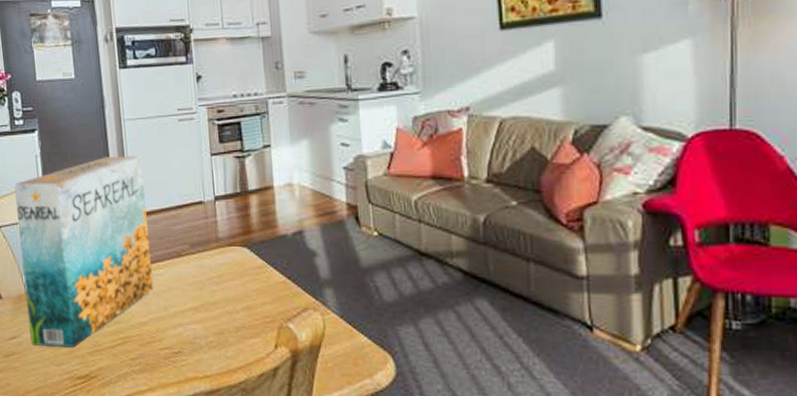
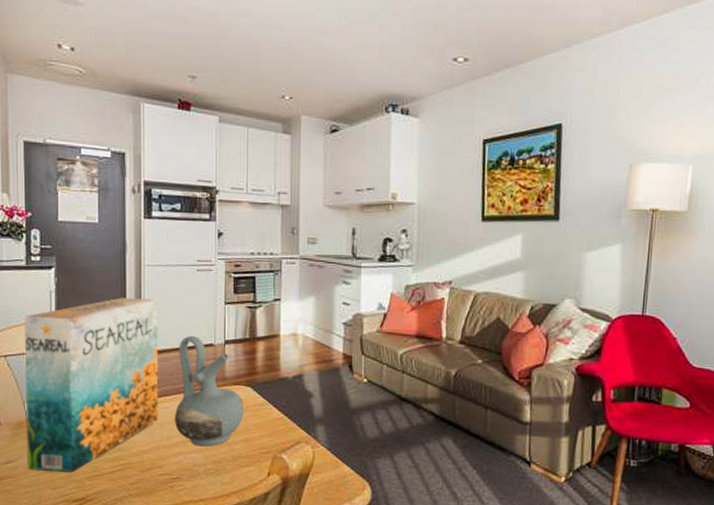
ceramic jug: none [167,193,242,317] -> present [175,335,243,447]

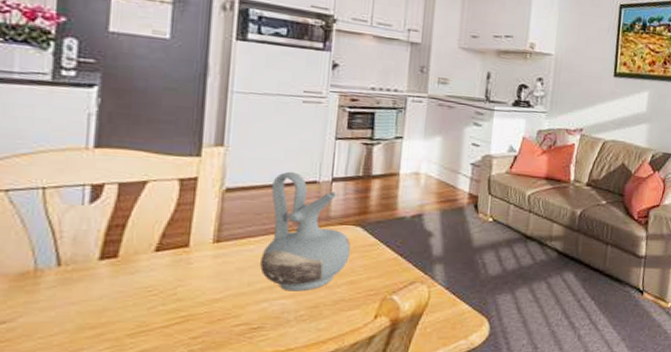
cereal box: present [24,297,159,472] -> none [32,126,248,330]

